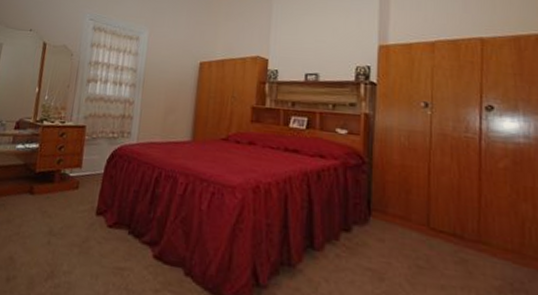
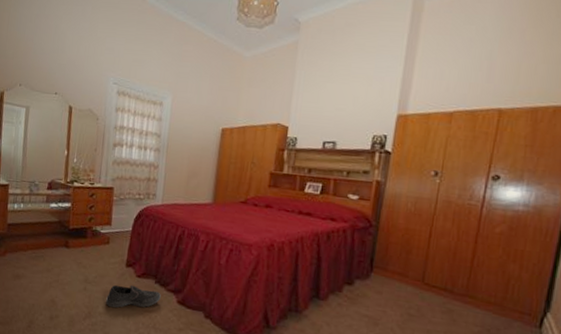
shoe: none [71,236,135,266] -> present [105,284,161,308]

